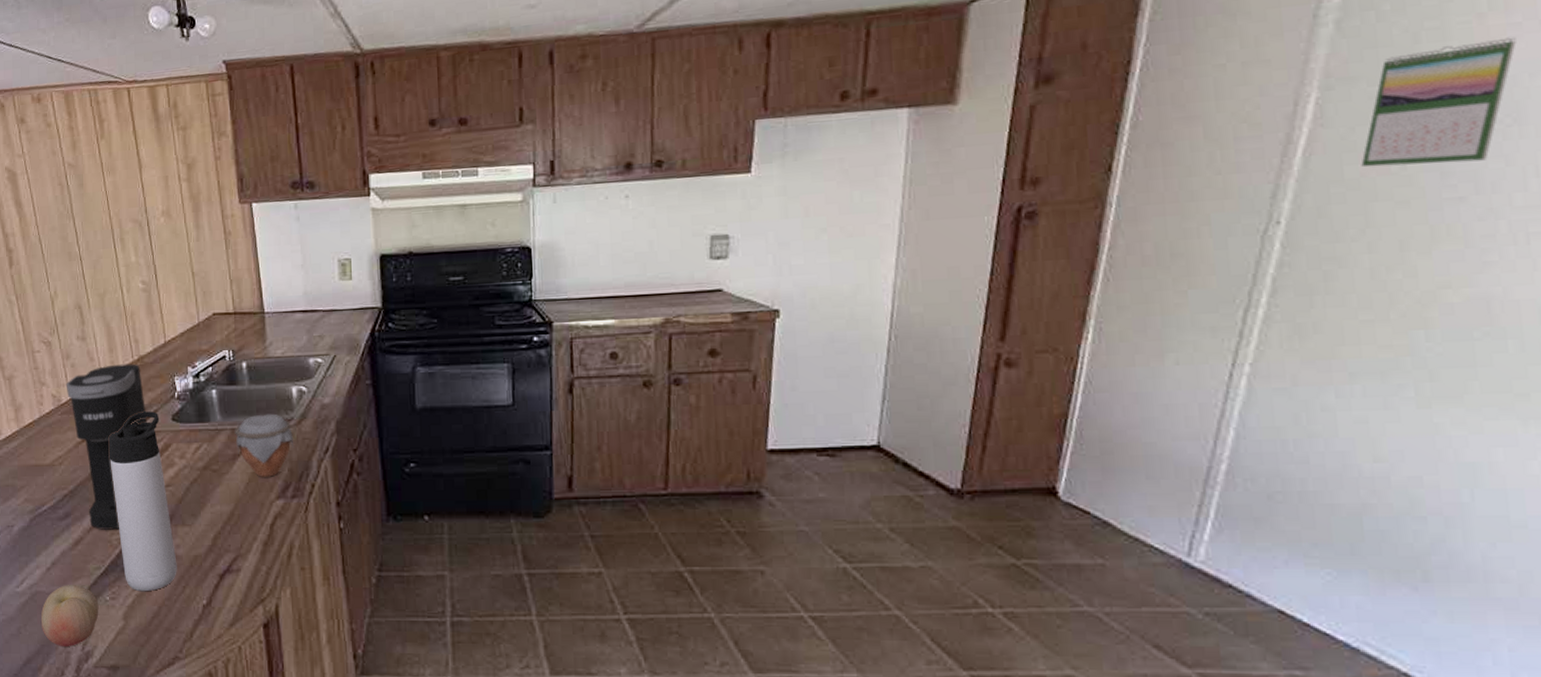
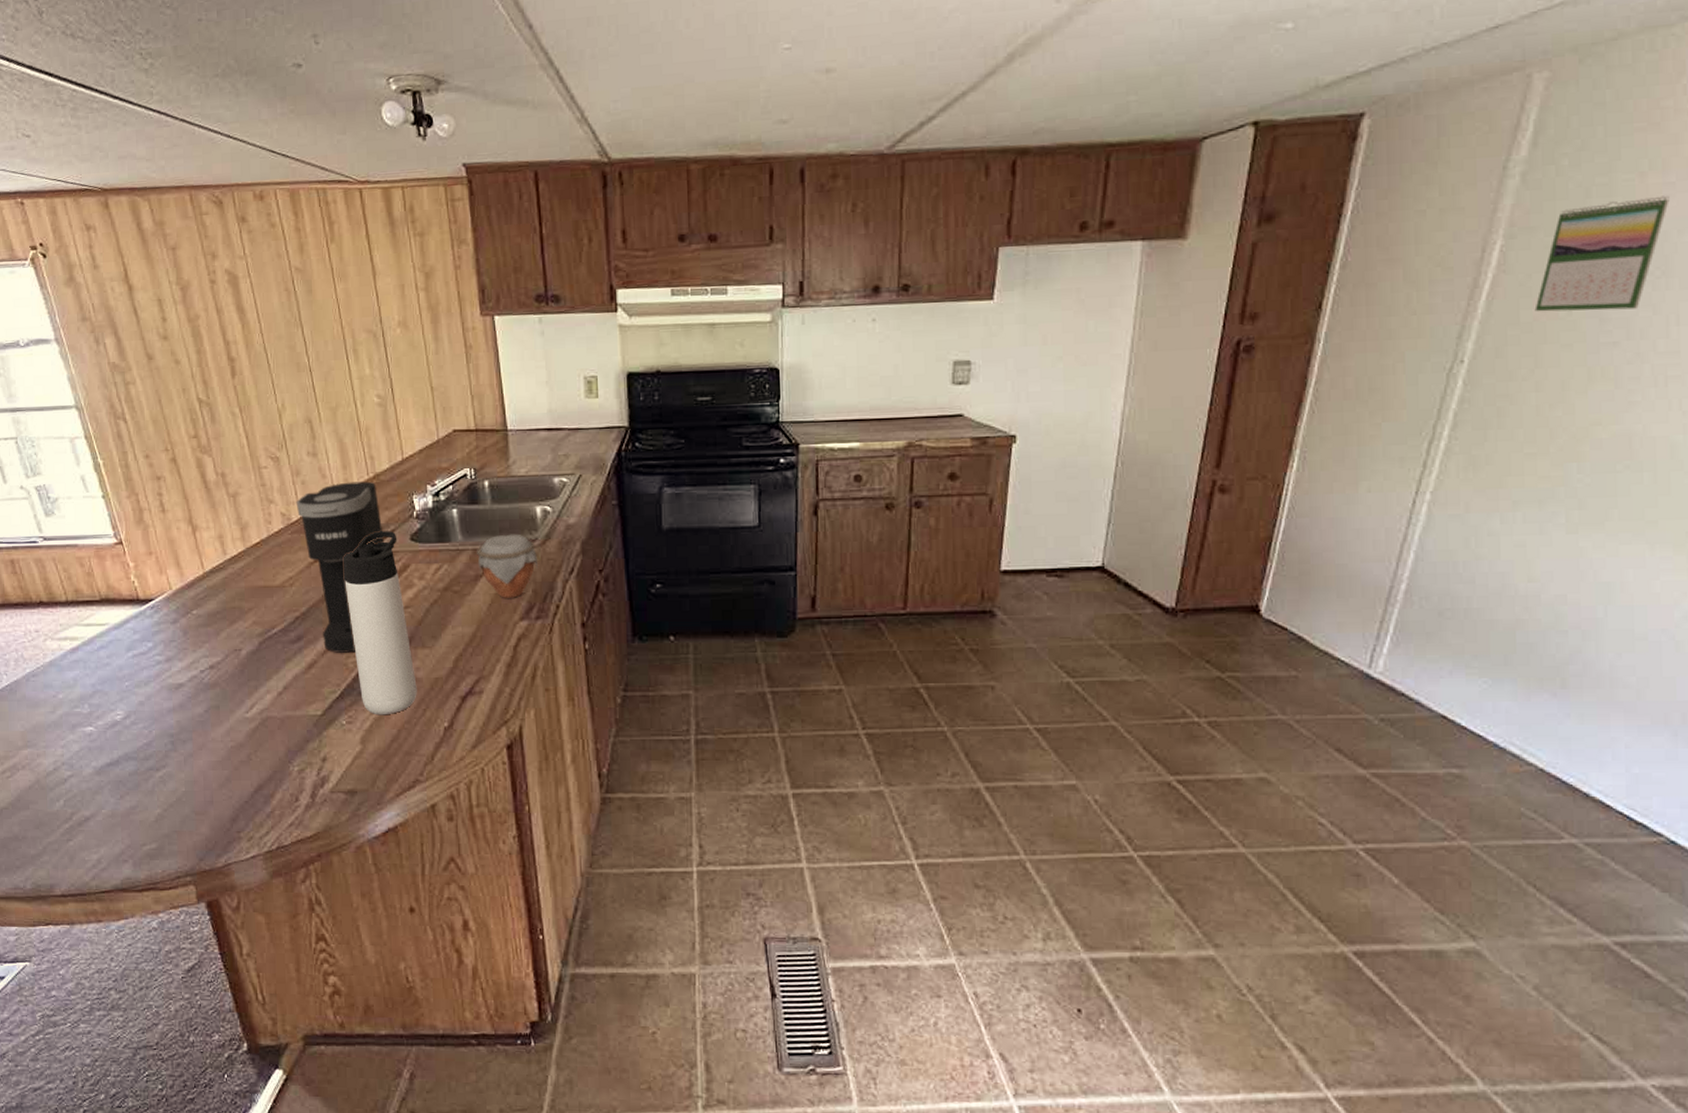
fruit: present [40,585,99,648] -> none [272,709,335,773]

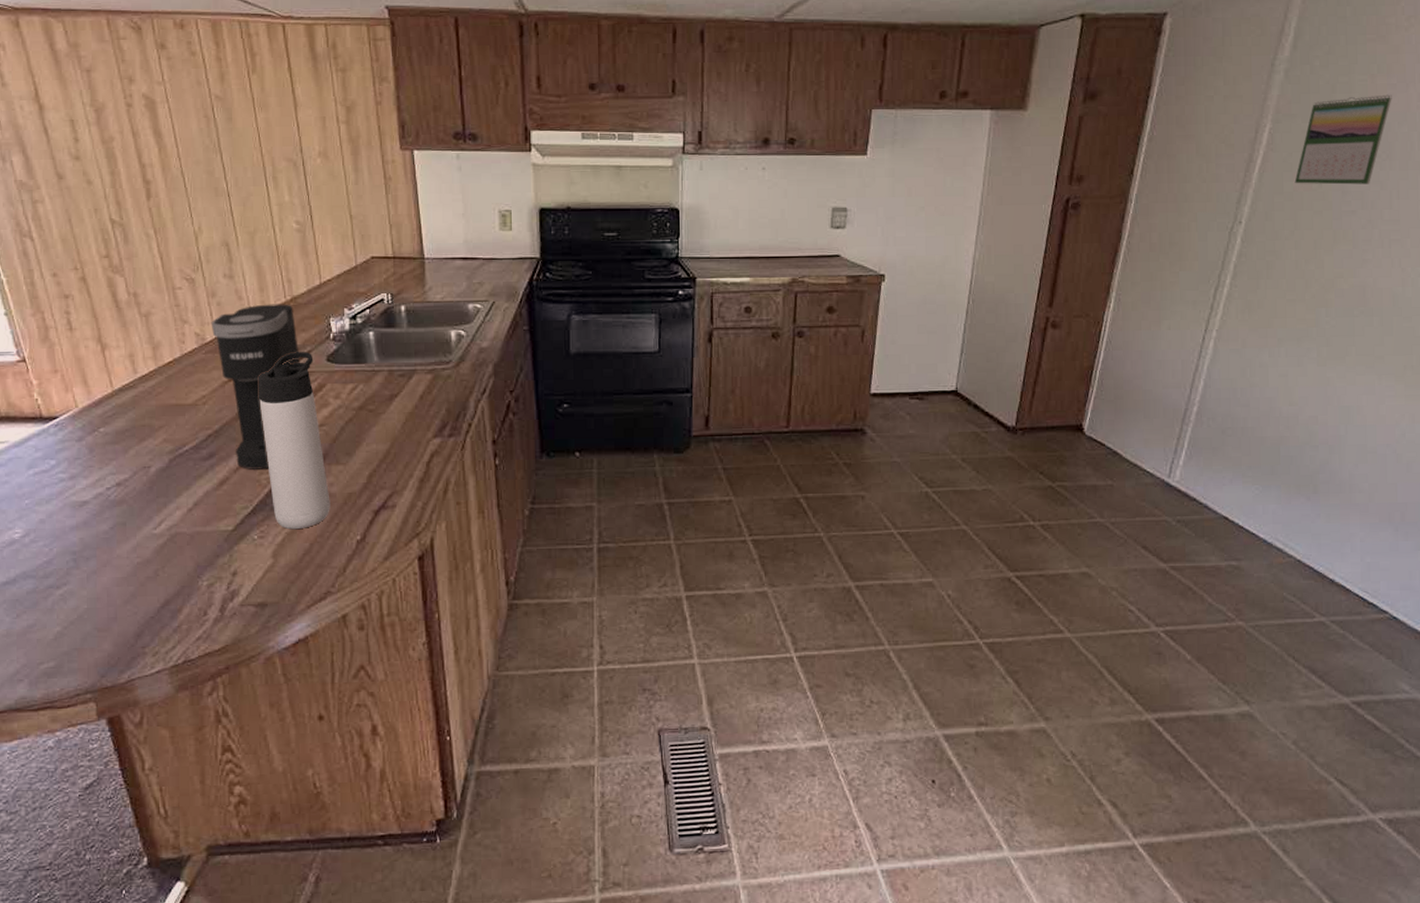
jar: present [477,534,537,598] -> none [392,356,451,417]

